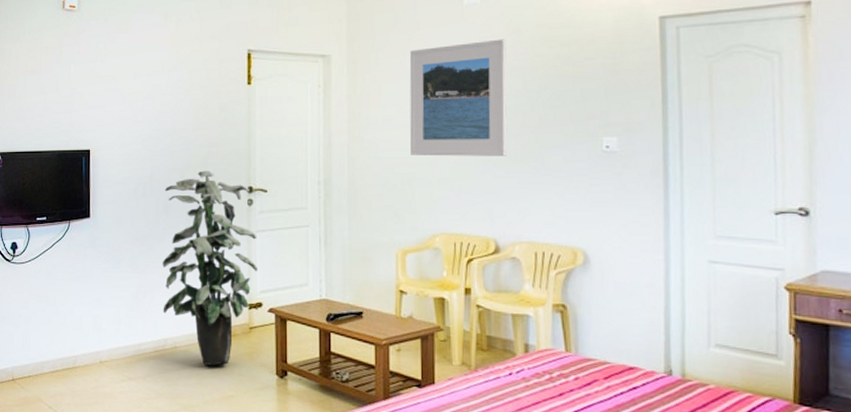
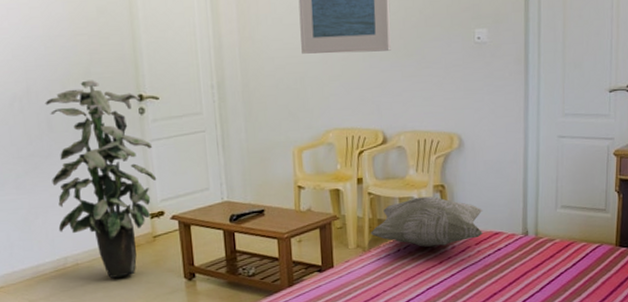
decorative pillow: none [478,316,615,375] -> present [371,196,484,247]

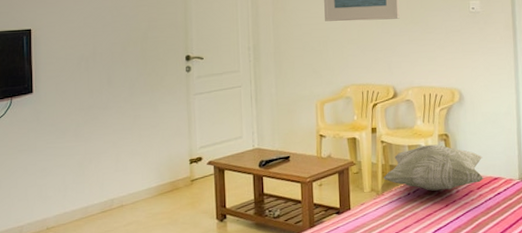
indoor plant: present [45,80,157,278] -> none [107,43,198,219]

